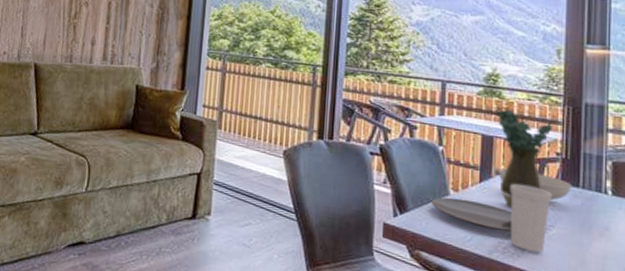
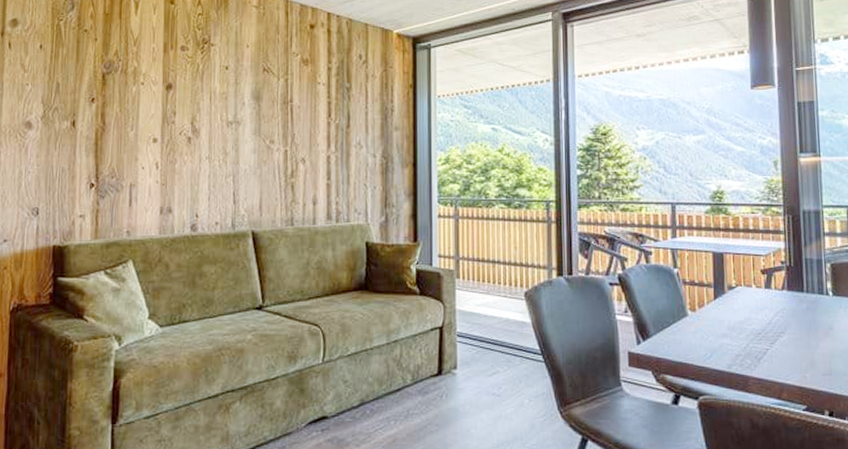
plate: present [432,197,513,233] -> none [672,318,748,345]
vase: present [495,103,553,208] -> none [723,219,776,320]
bowl: present [498,168,572,201] -> none [730,283,798,308]
cup: present [509,184,551,252] -> none [742,296,780,359]

